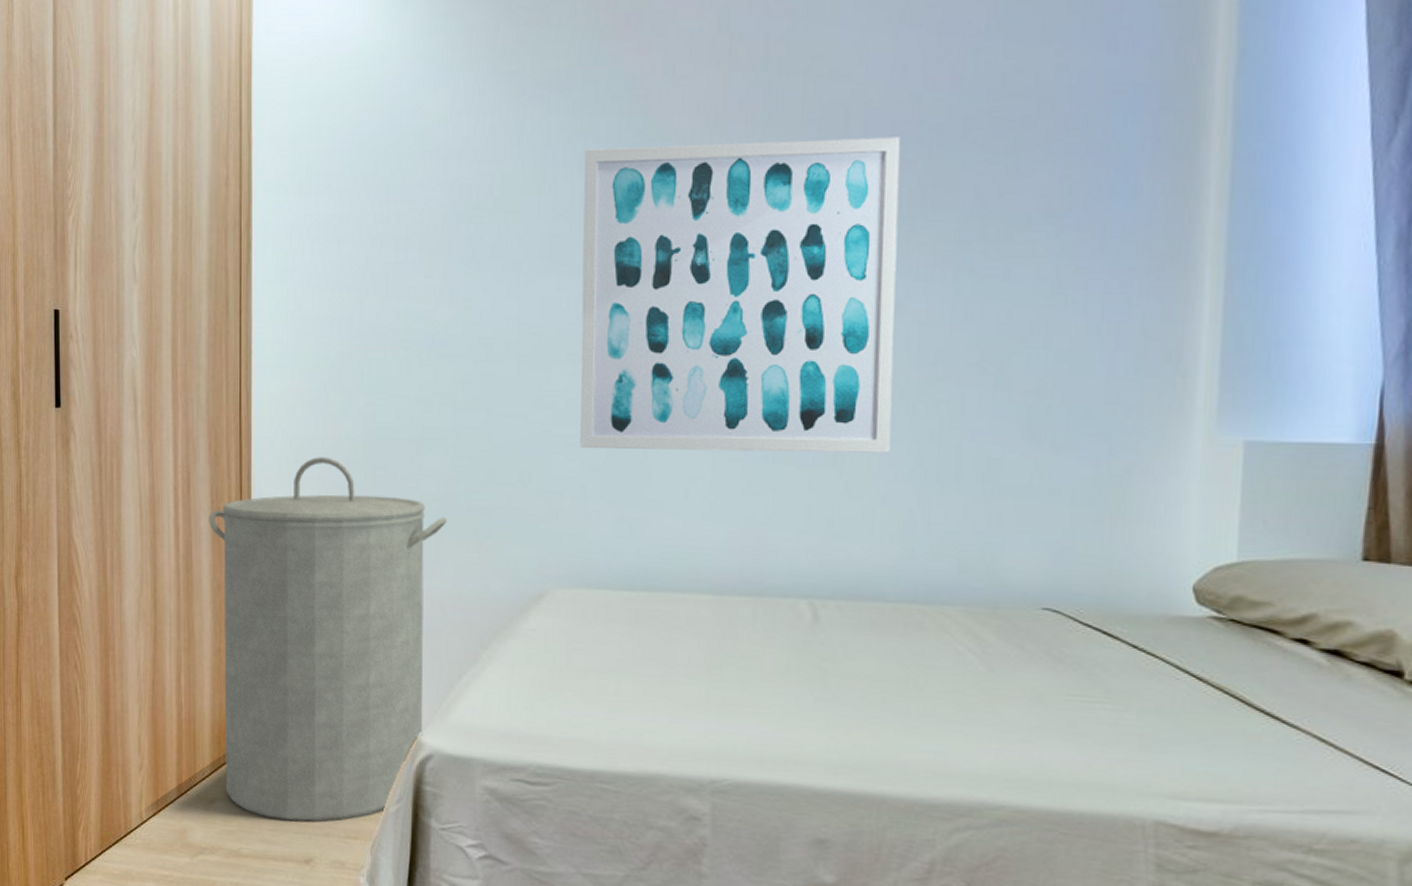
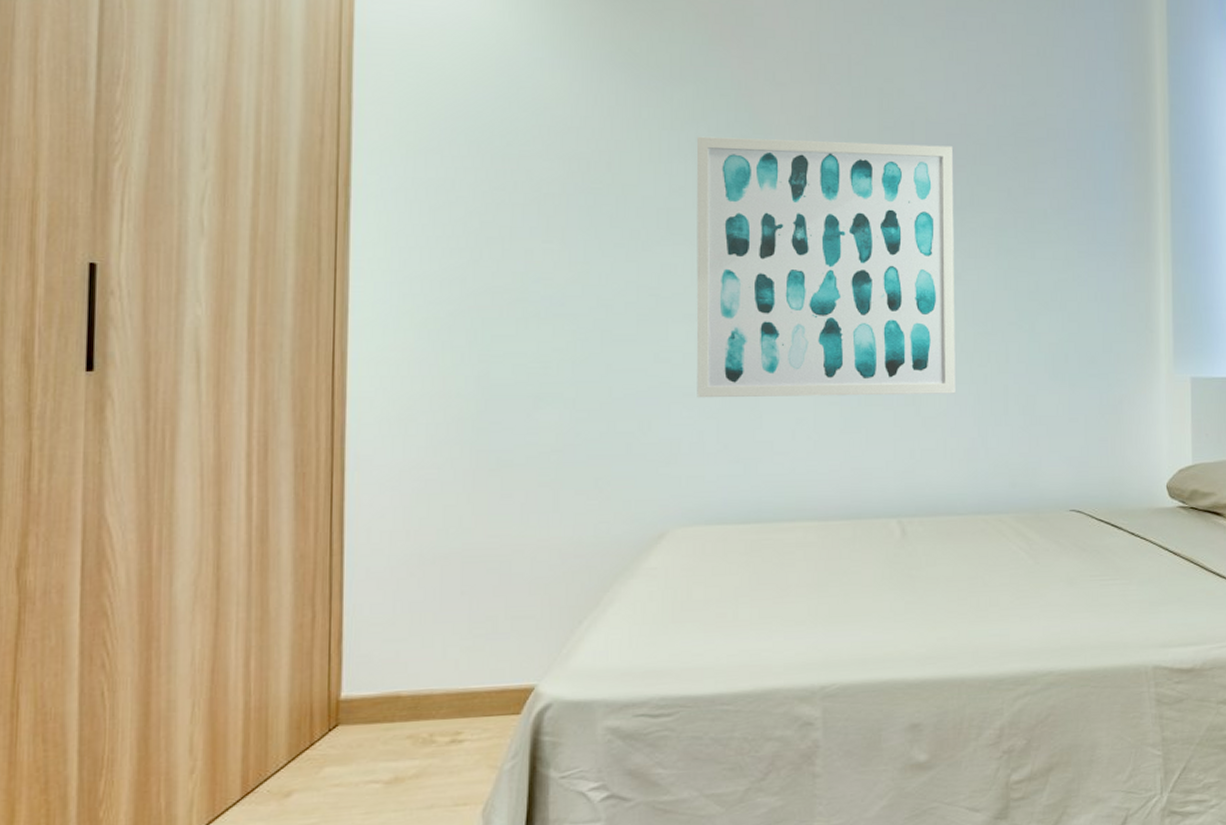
laundry hamper: present [209,457,448,822] -> none [291,415,567,801]

